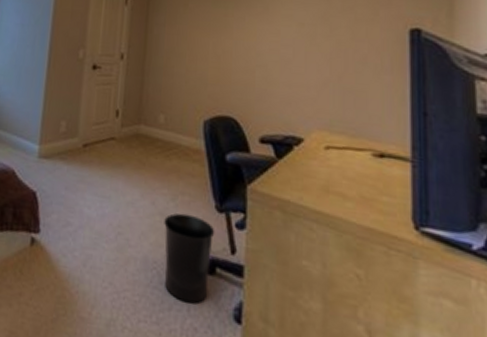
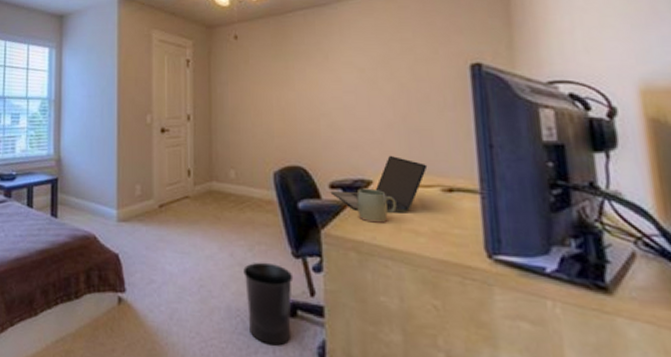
laptop: none [260,114,360,176] -> present [330,155,428,213]
mug: none [286,145,326,184] -> present [356,188,397,223]

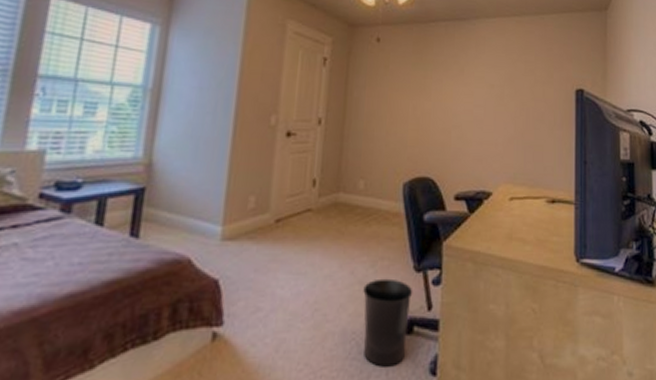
laptop: present [330,155,428,213] -> none [454,168,537,223]
mug: present [356,188,397,223] -> none [477,200,510,233]

